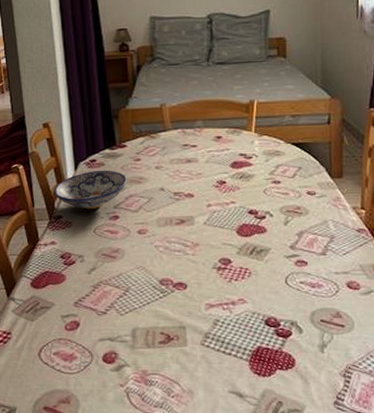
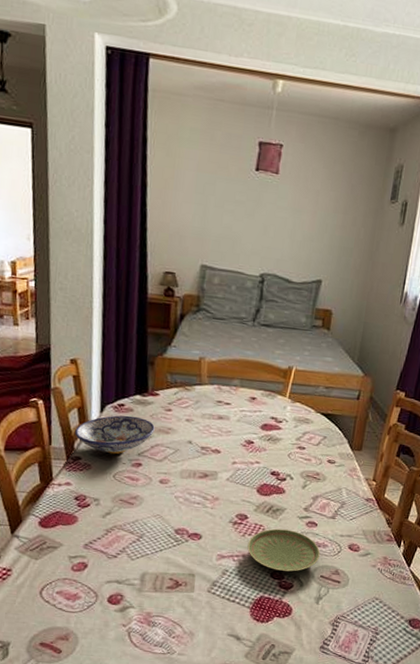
plate: none [235,271,317,317] -> present [247,528,321,572]

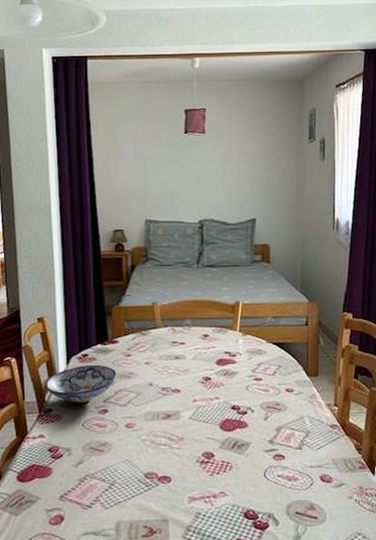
plate: present [247,528,321,572] -> none [217,465,293,510]

